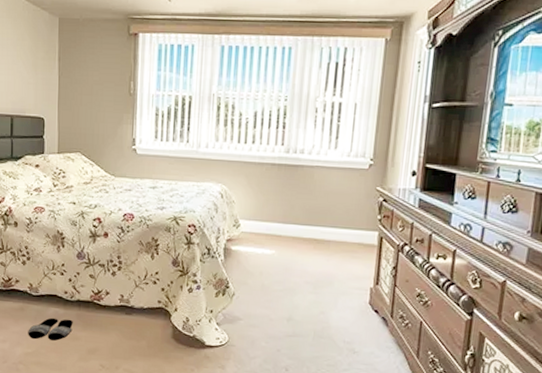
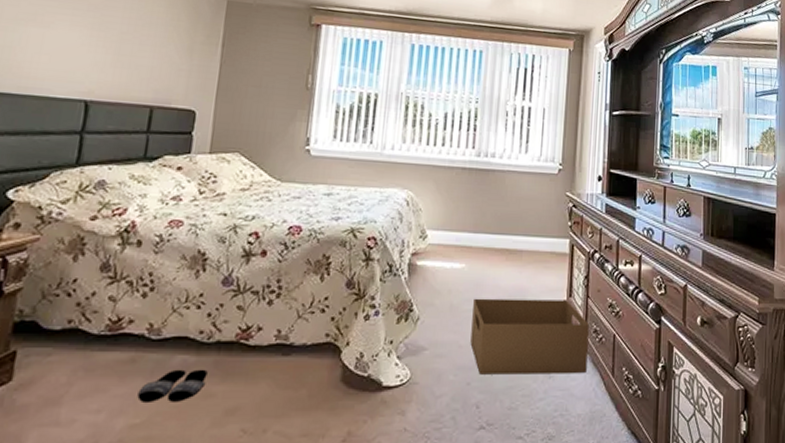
storage basket: none [280,280,396,352] -> present [470,298,589,375]

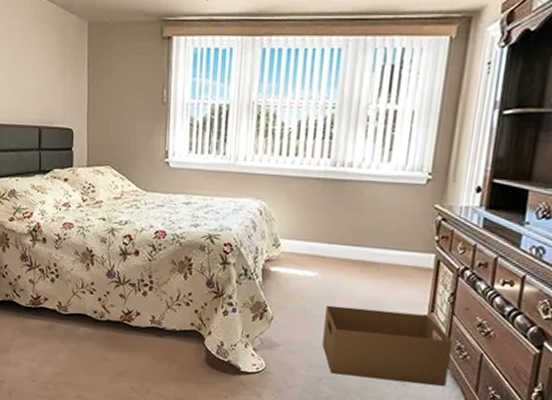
slippers: present [137,369,208,404] -> none [57,337,103,362]

